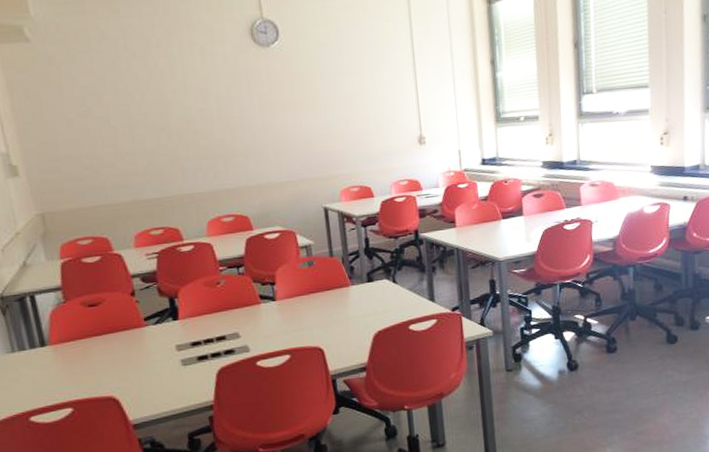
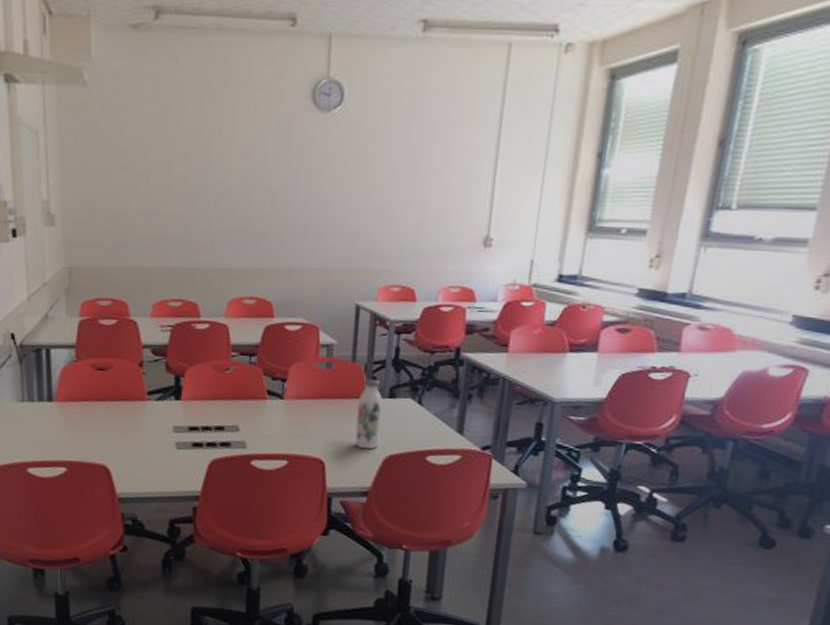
water bottle: none [342,269,368,331] -> present [355,379,382,450]

